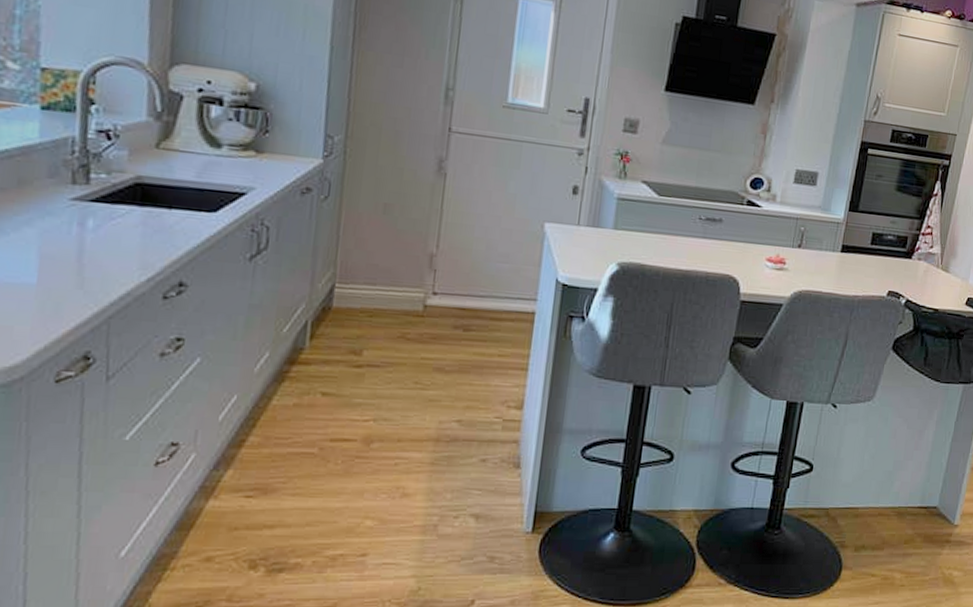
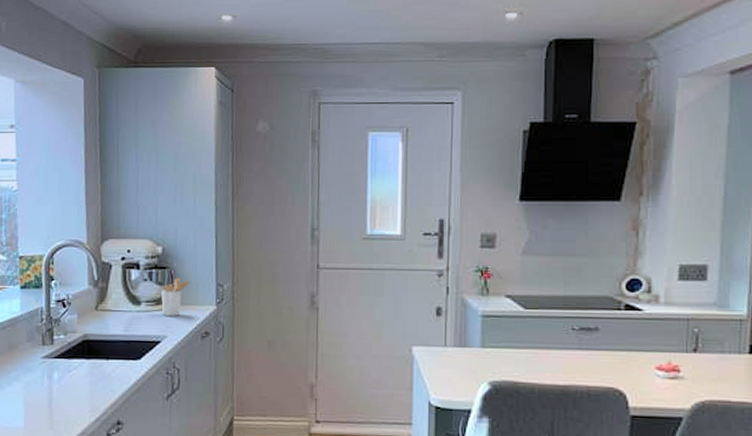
utensil holder: none [250,121,292,166] -> present [160,277,191,316]

